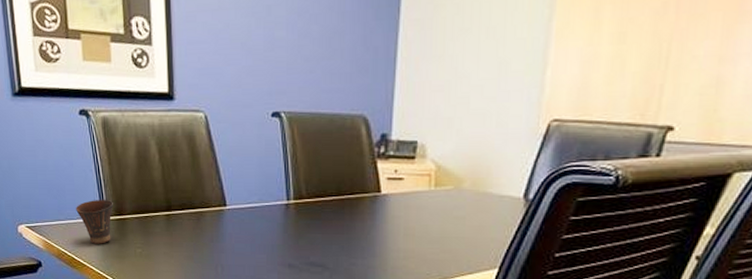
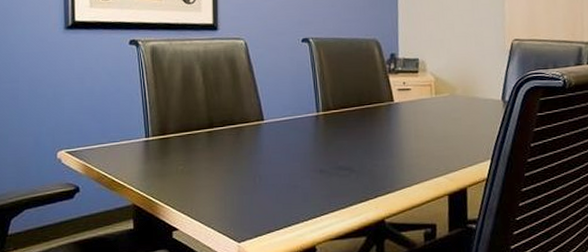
cup: present [76,199,113,244] -> none [120,120,157,165]

